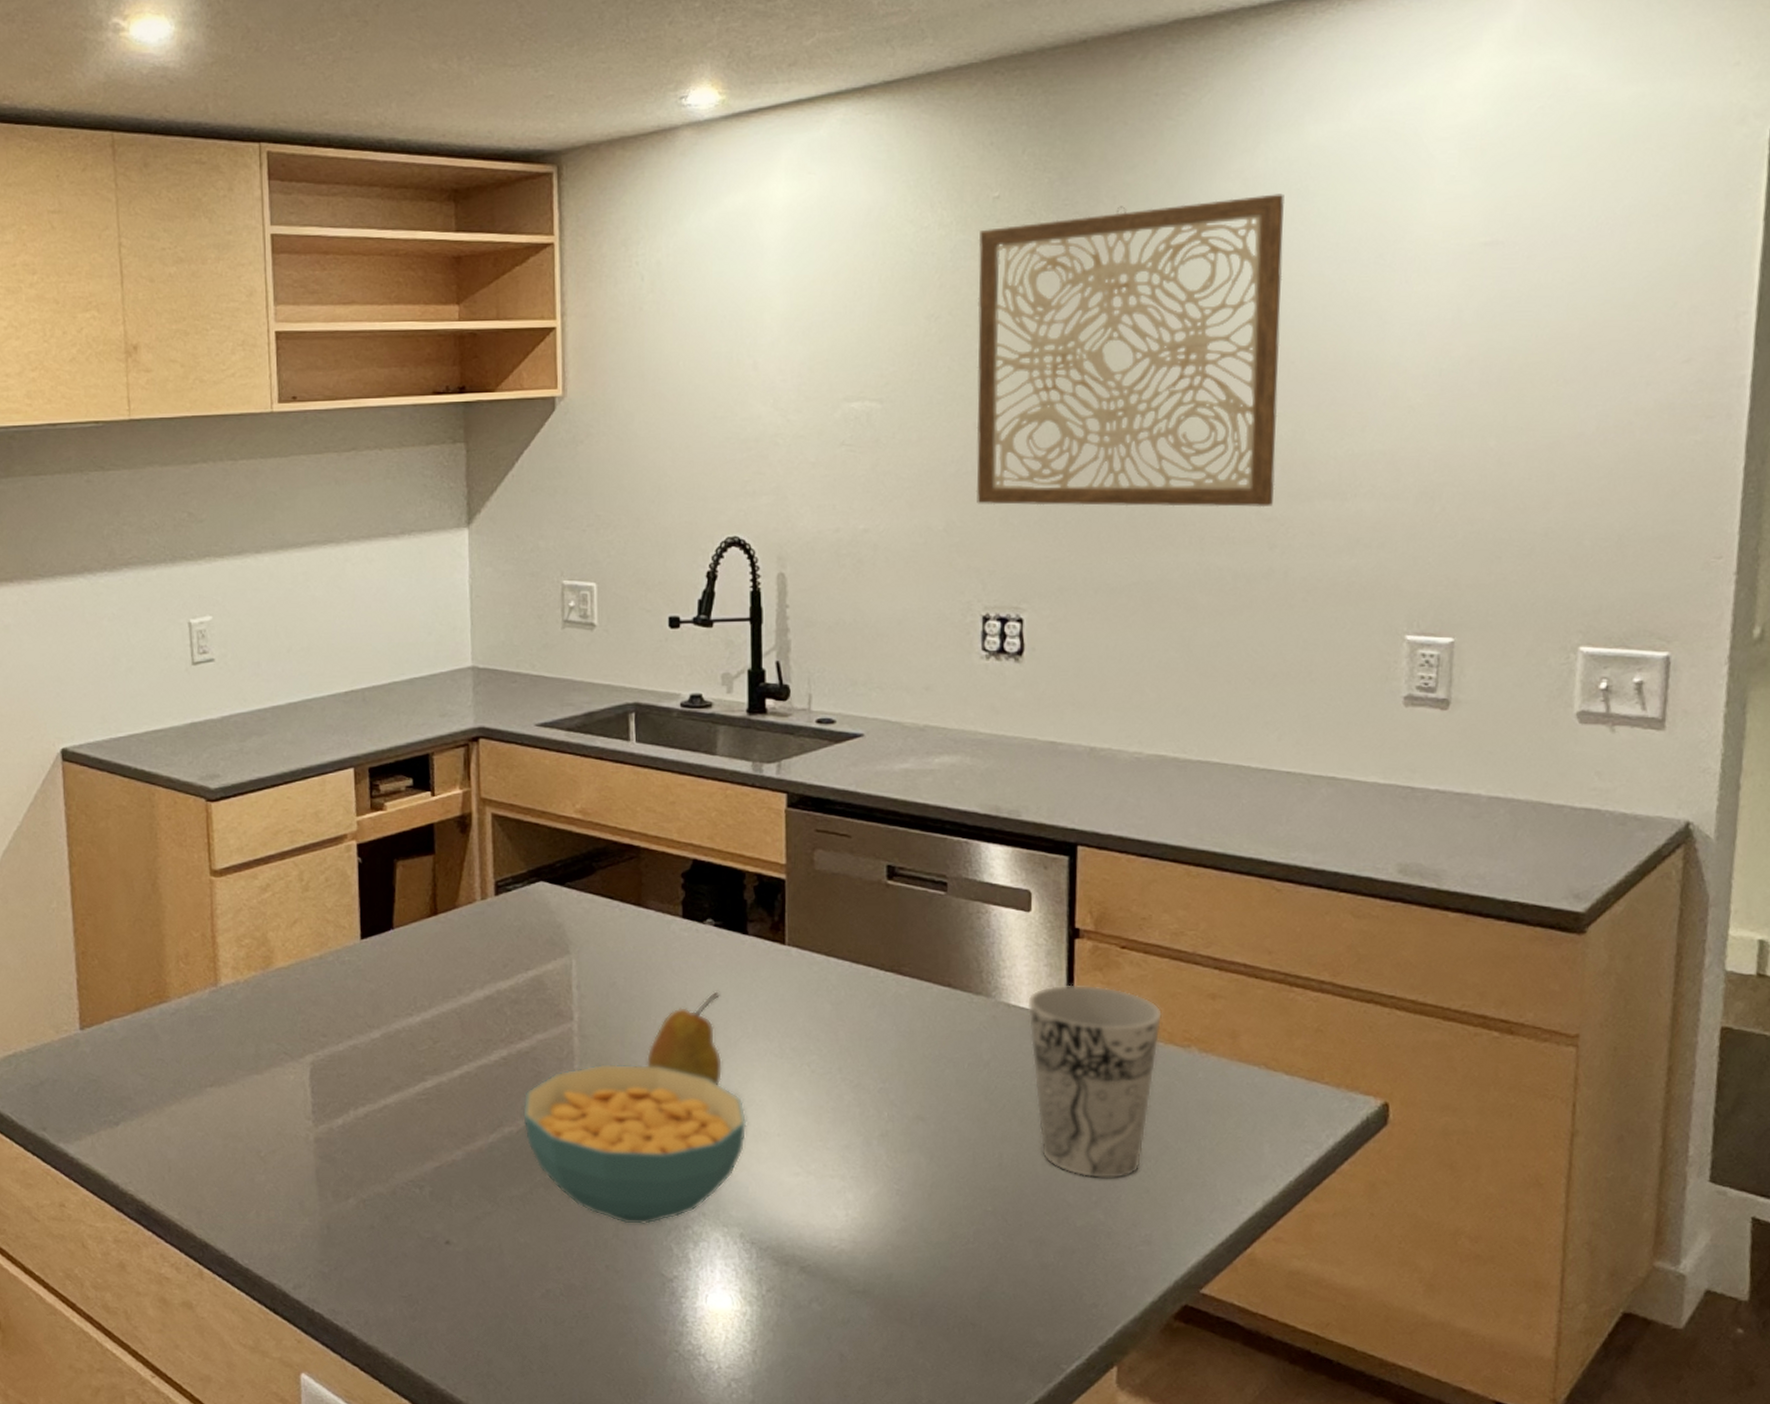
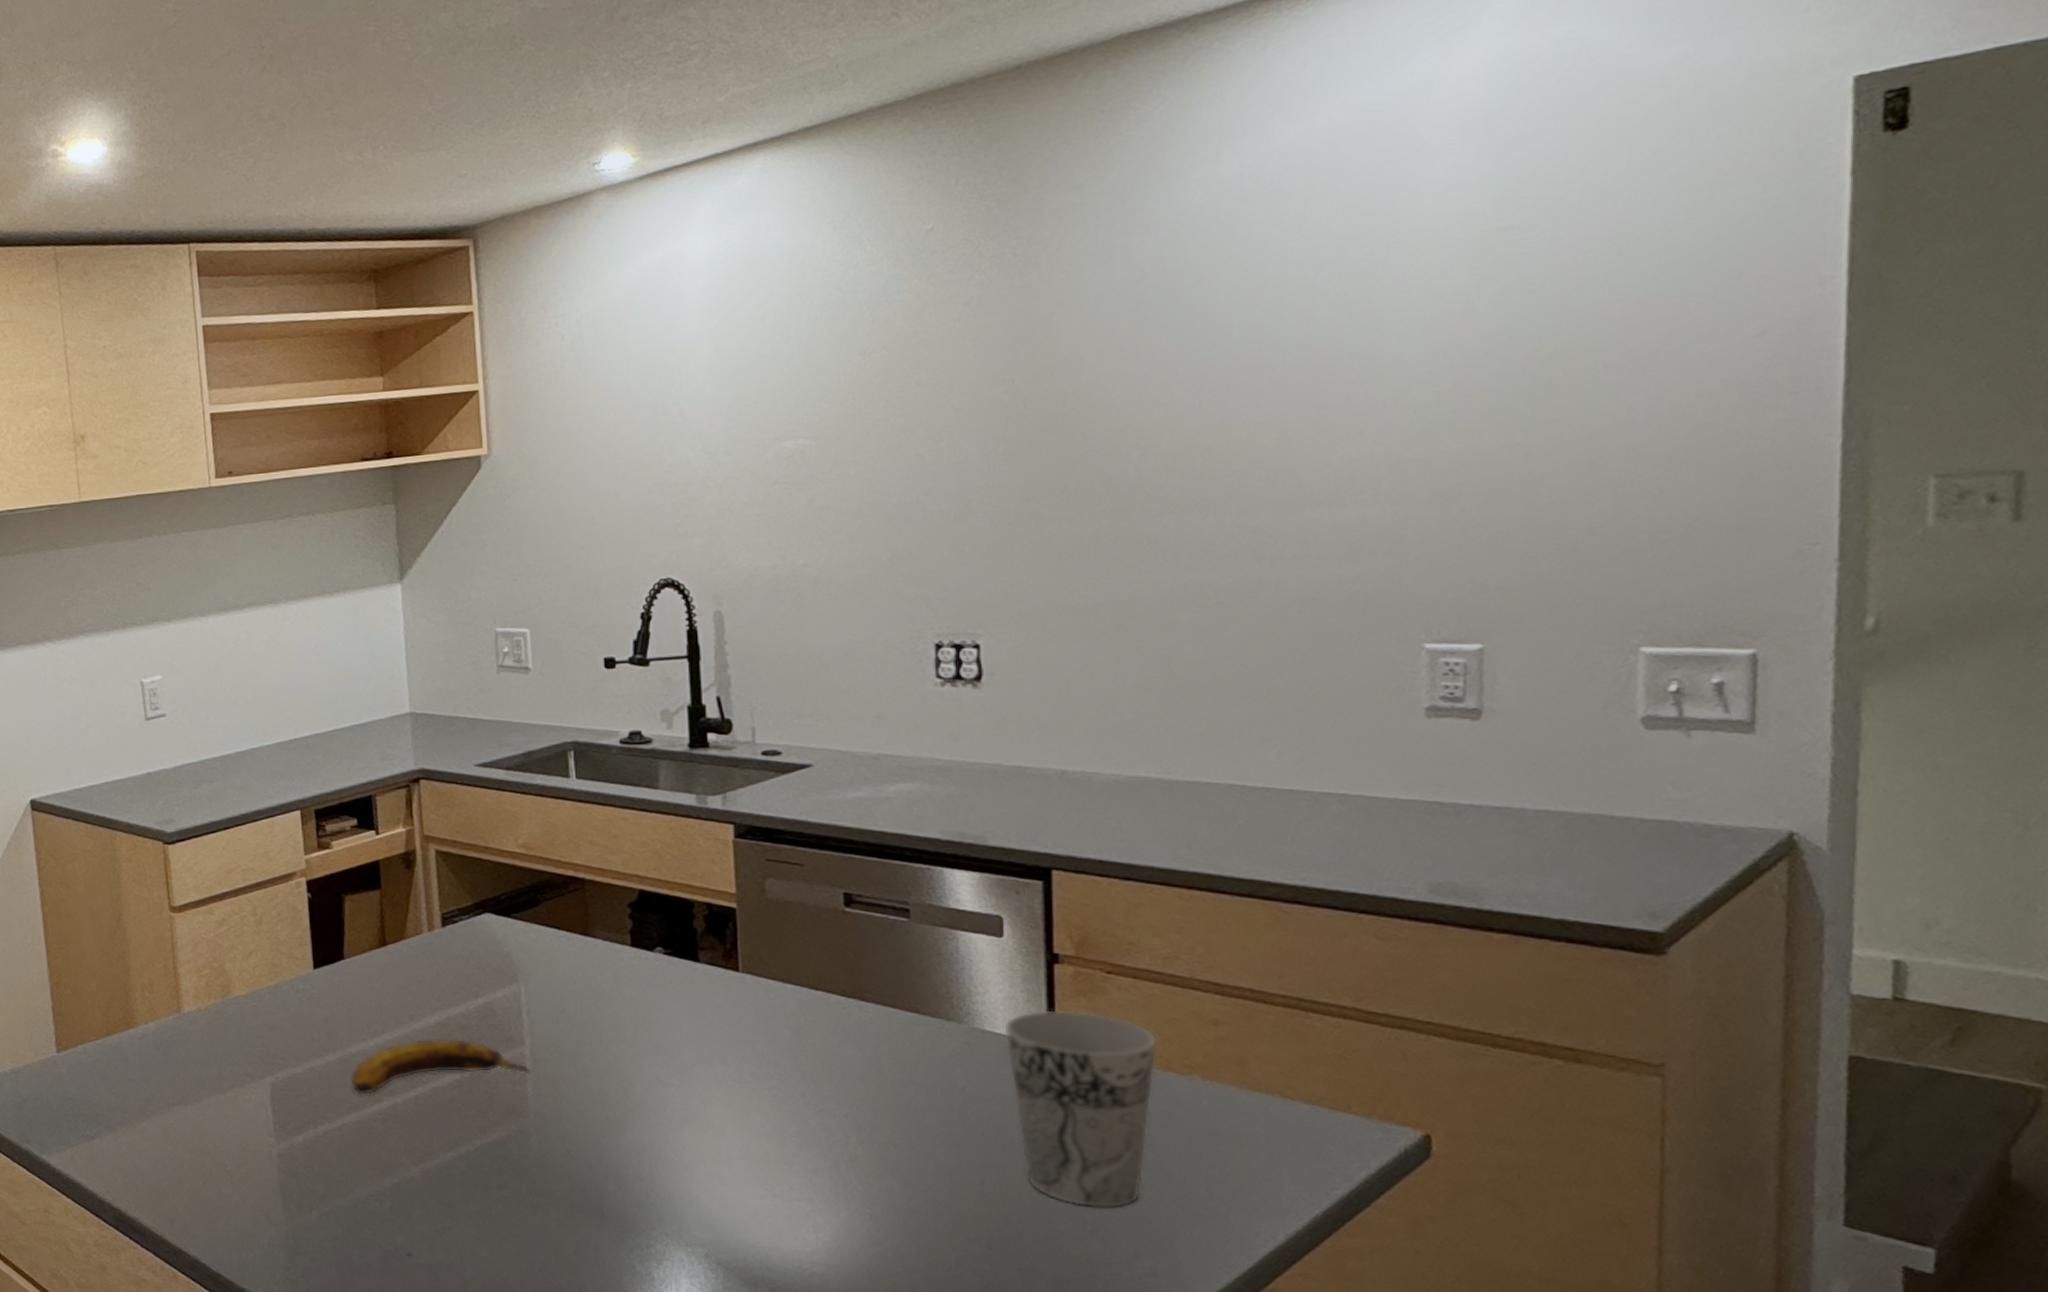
banana: none [394,1013,579,1074] -> present [350,1038,532,1095]
cereal bowl: present [522,1064,747,1225] -> none [477,1087,708,1243]
fruit: present [646,991,723,1085] -> none [599,1017,680,1108]
wall art: present [976,193,1284,508] -> none [912,198,1260,533]

